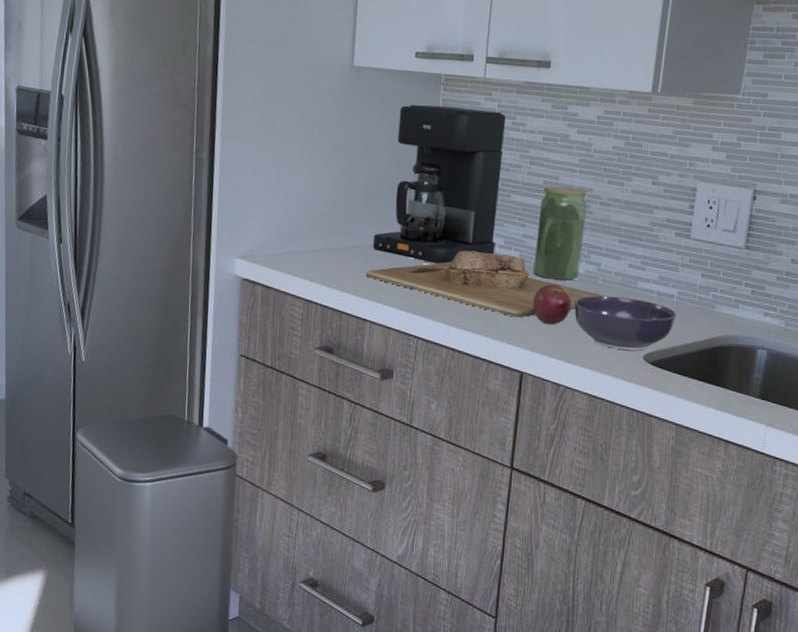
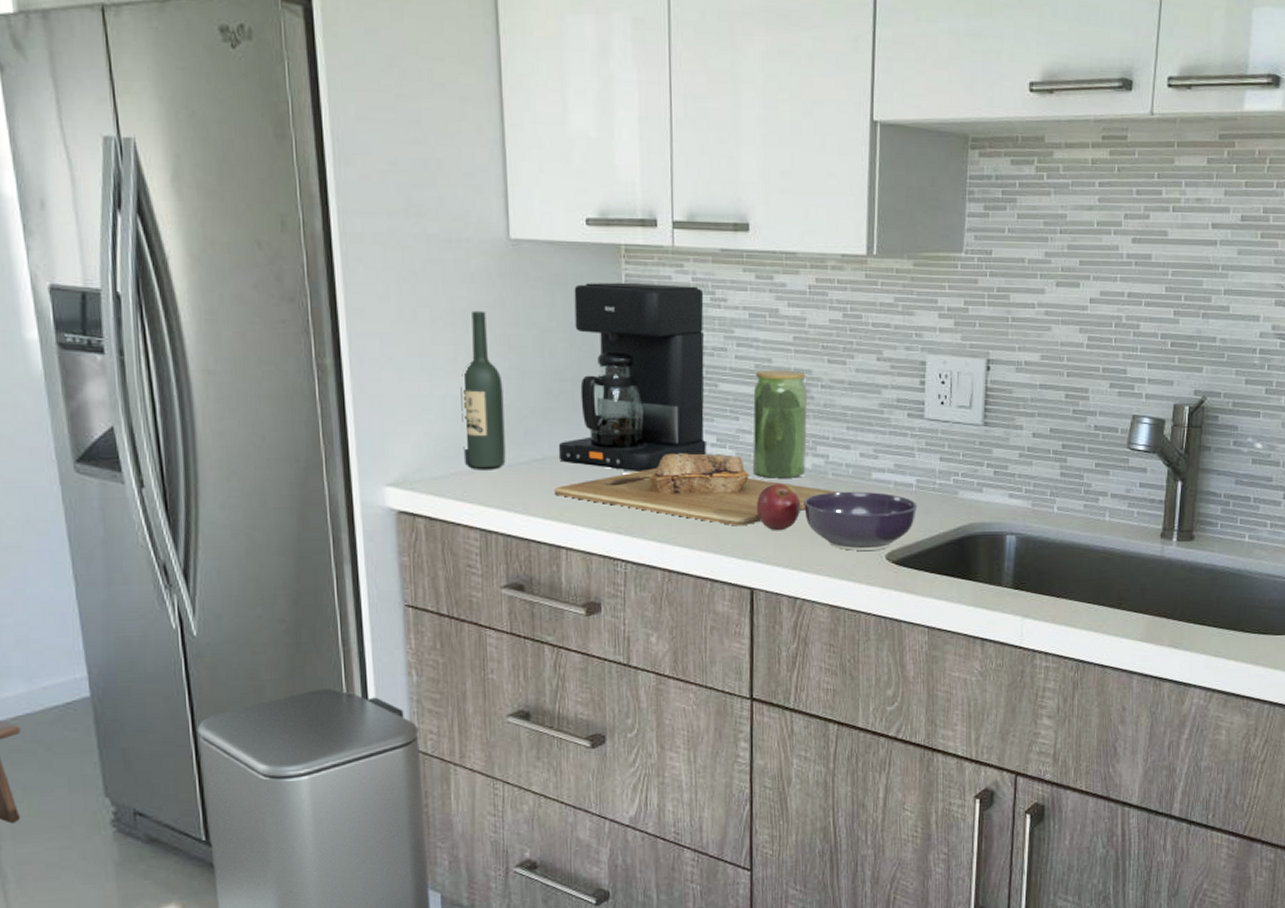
wine bottle: none [297,122,335,252] -> present [460,310,506,470]

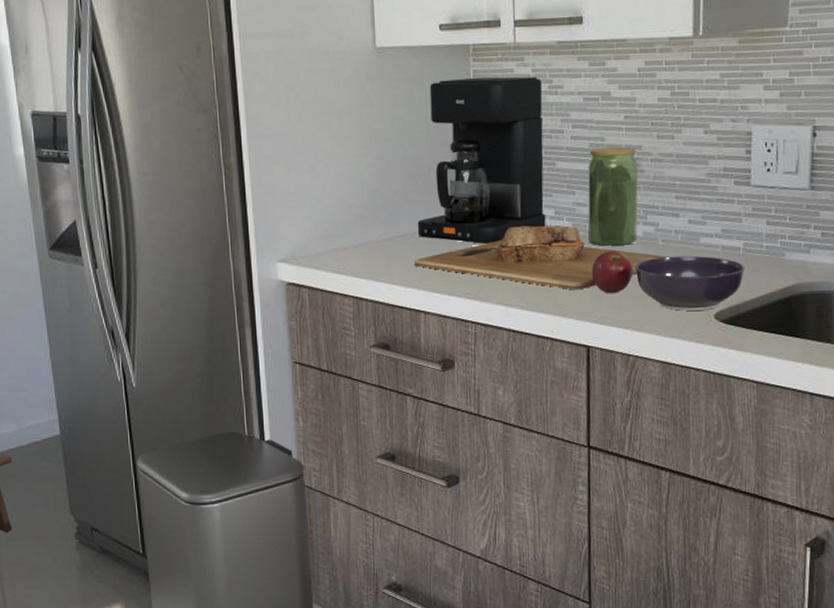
wine bottle: present [460,310,506,470] -> none [336,110,374,247]

